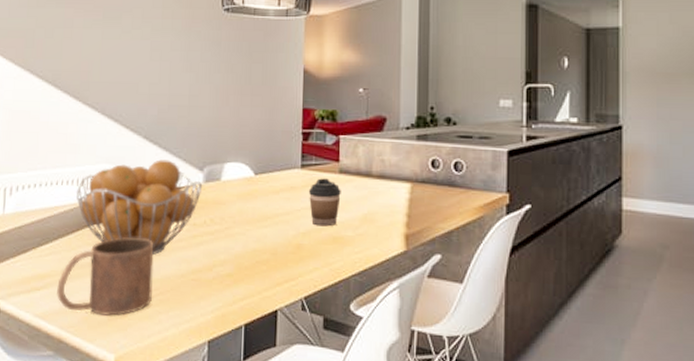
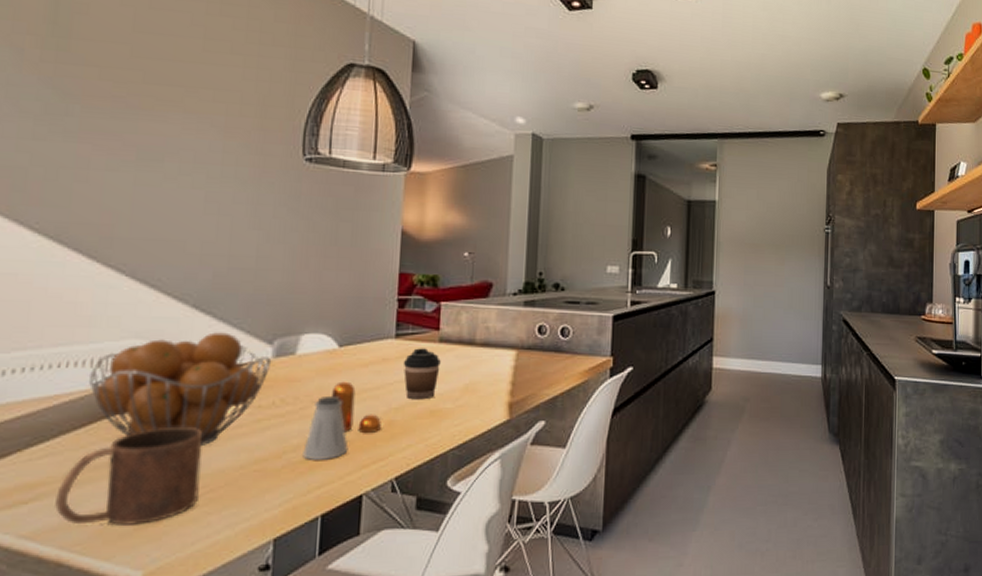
saltshaker: none [228,218,265,276] -> present [303,395,349,460]
pepper shaker: none [250,206,291,254] -> present [332,381,381,433]

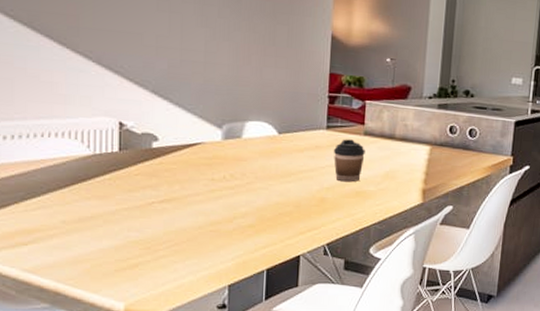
mug: present [55,426,203,525] -> none [50,191,167,267]
fruit basket: present [89,332,272,445] -> none [69,115,222,208]
saltshaker: present [303,395,349,460] -> none [250,174,288,226]
pepper shaker: present [332,381,381,433] -> none [273,163,315,207]

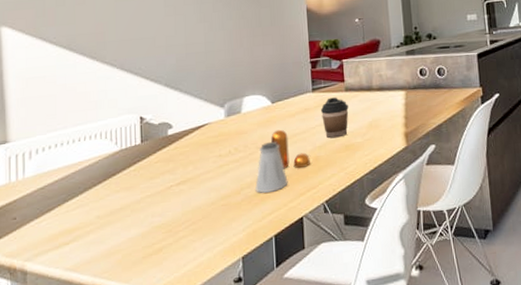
saltshaker: none [250,174,288,226] -> present [255,141,288,193]
pepper shaker: none [273,163,315,207] -> present [271,129,310,168]

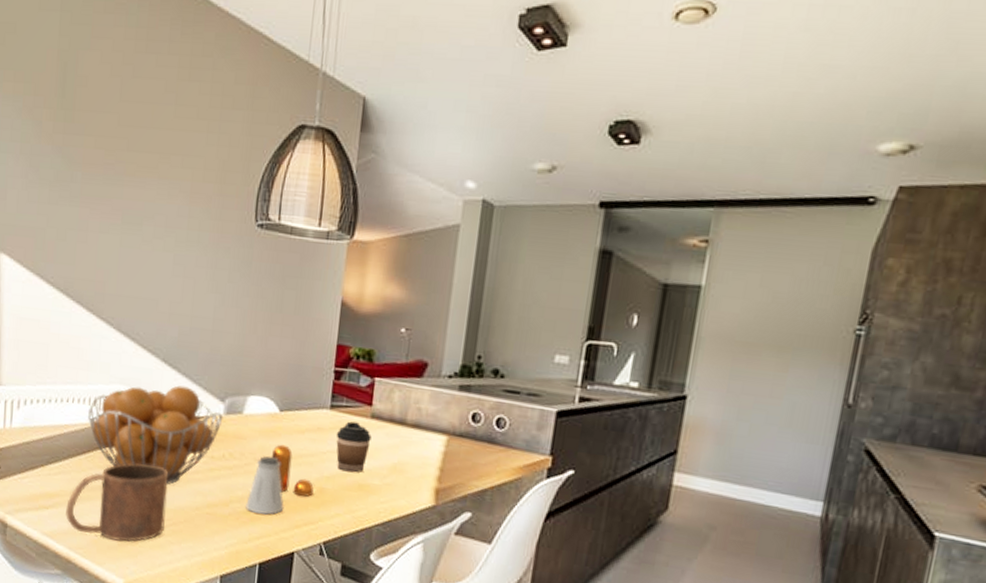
mug: none [87,175,185,258] -> present [66,463,169,542]
fruit basket: none [101,102,225,189] -> present [88,385,224,484]

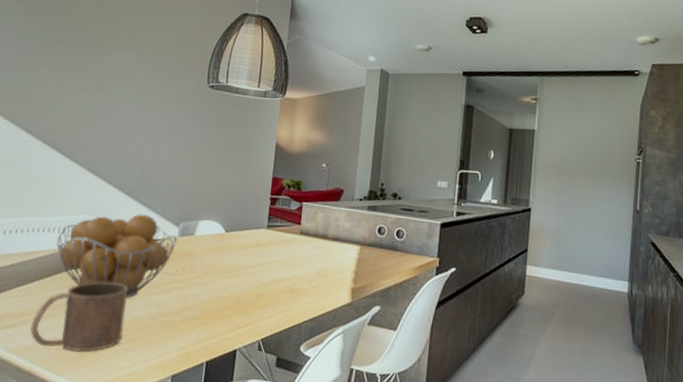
saltshaker: present [246,455,284,515] -> none [195,269,229,319]
pepper shaker: present [272,444,314,497] -> none [219,259,253,302]
coffee cup: present [336,421,372,473] -> none [271,237,300,280]

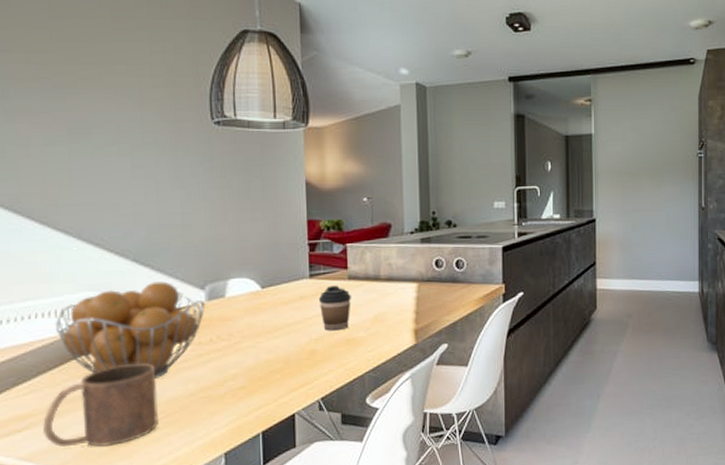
coffee cup: none [271,237,300,280] -> present [318,285,351,331]

